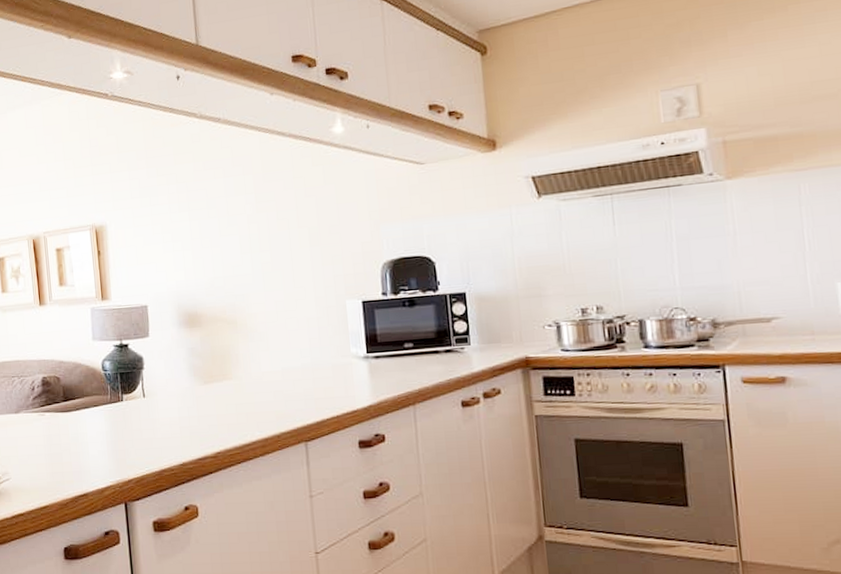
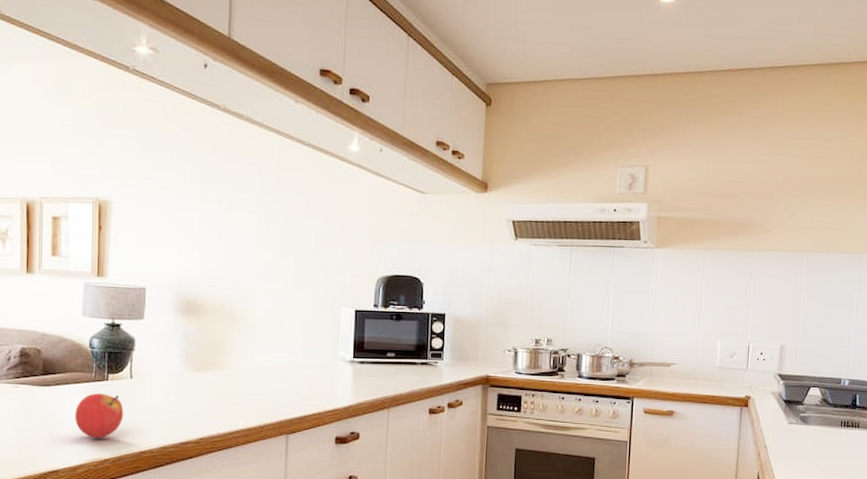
fruit: none [96,414,141,459] -> present [75,393,124,438]

